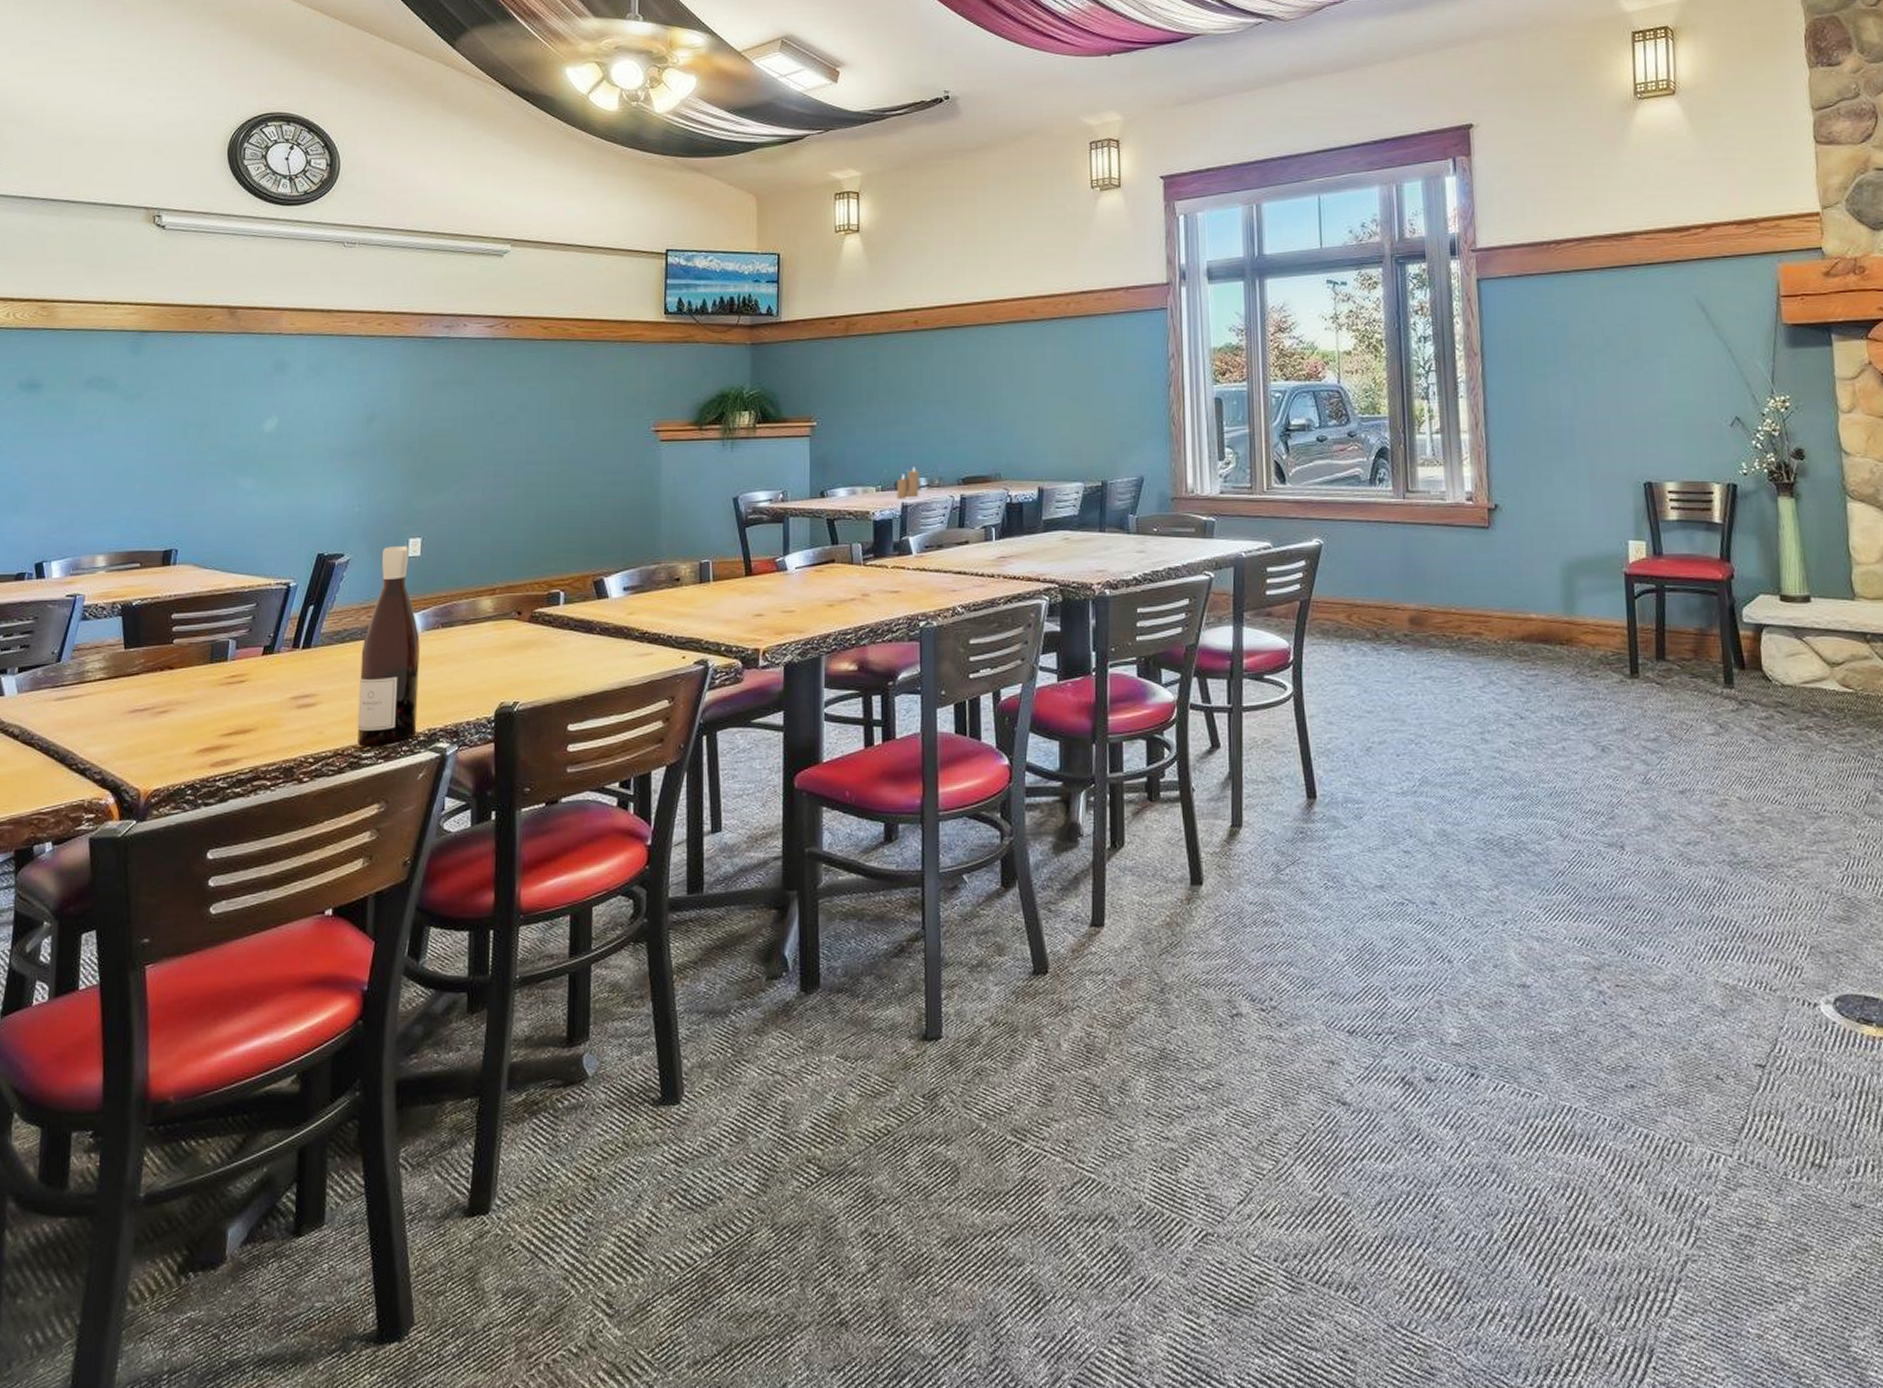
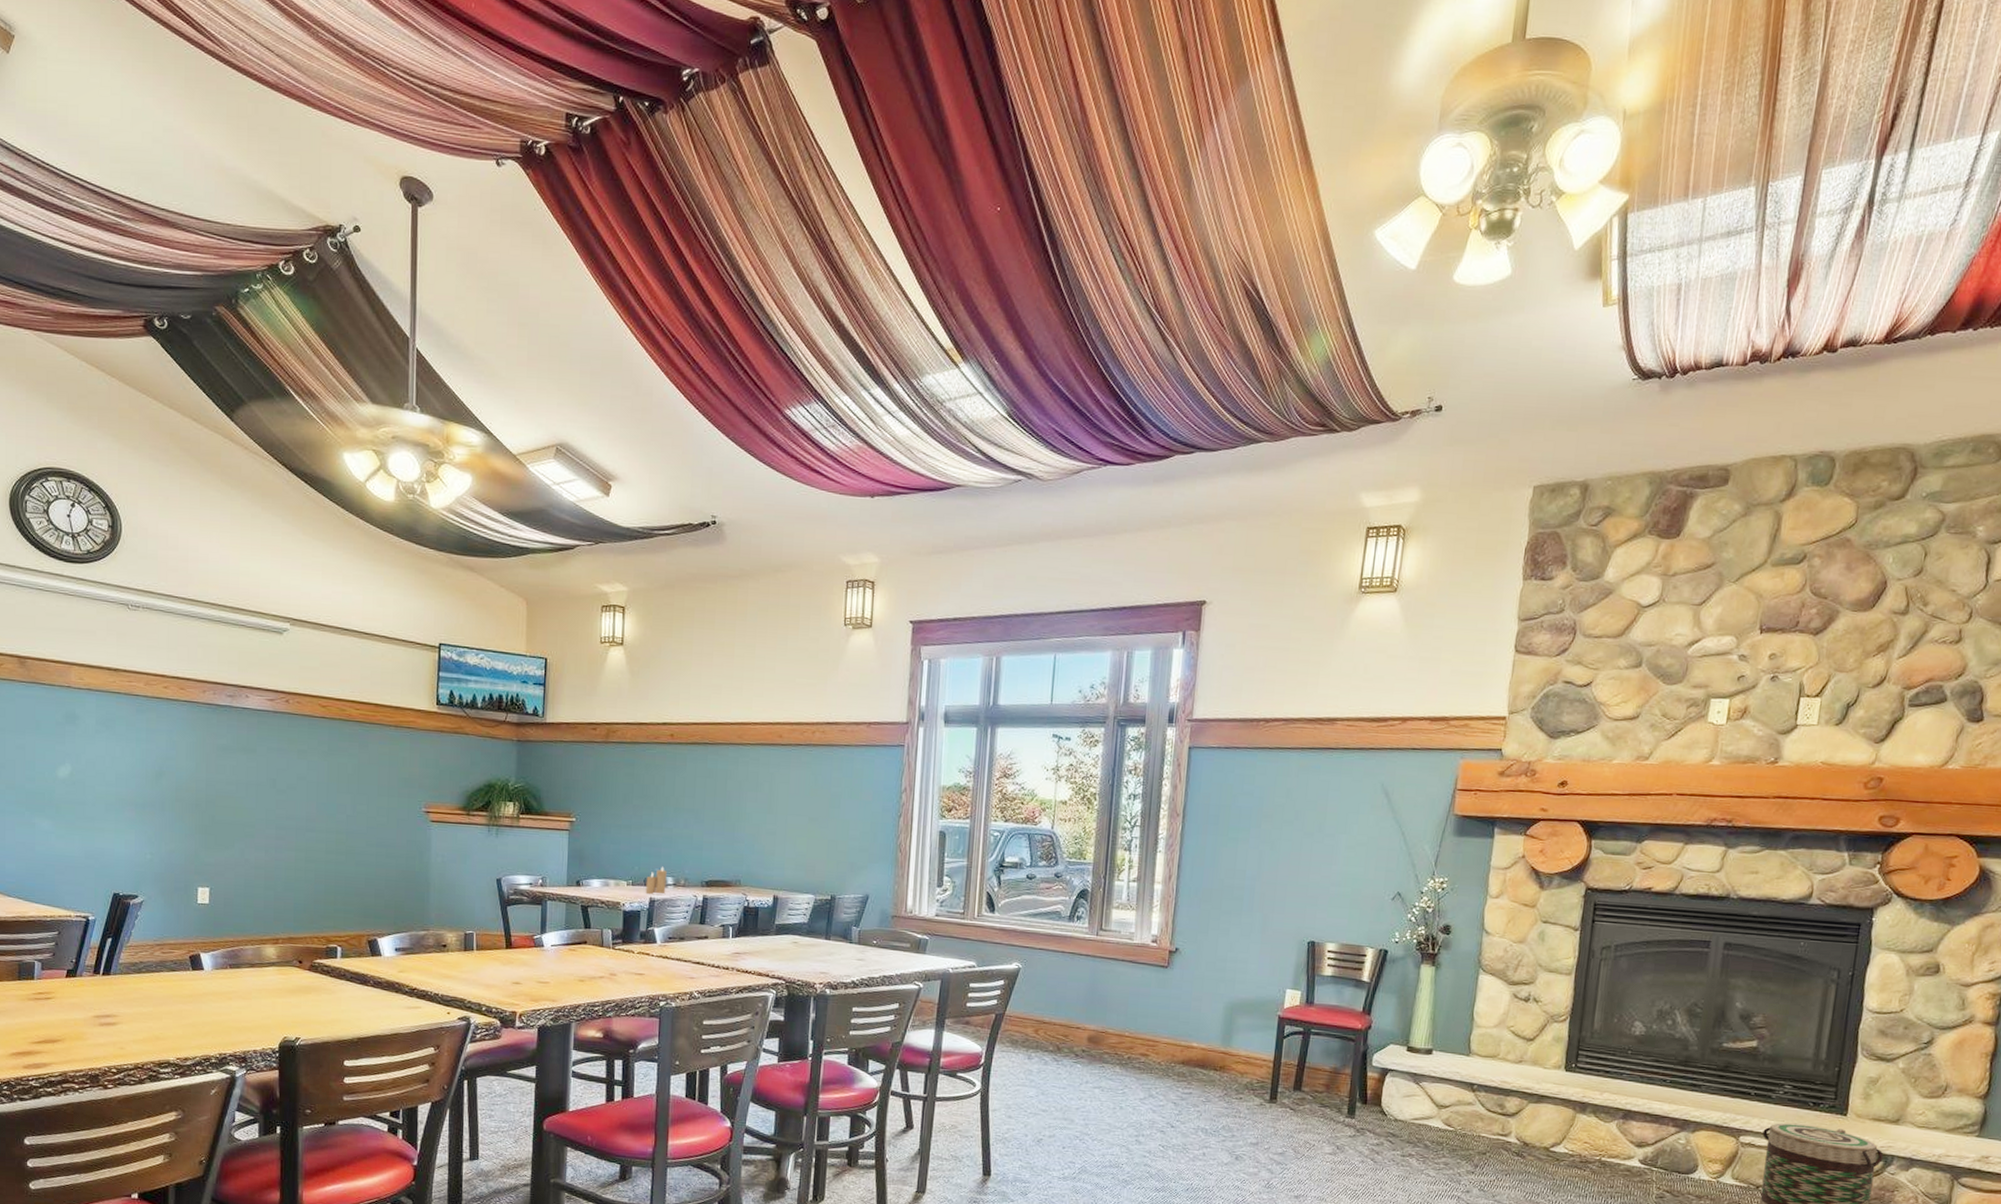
bottle: present [356,545,420,747] -> none [155,892,210,1065]

